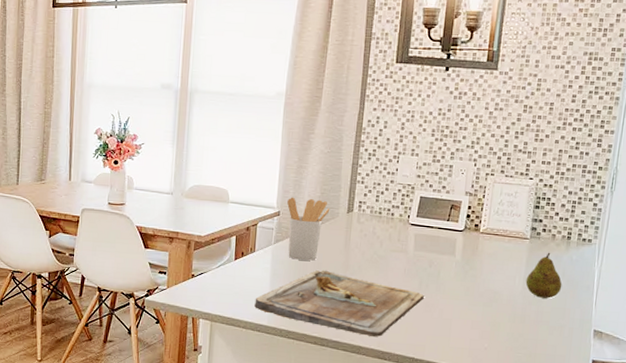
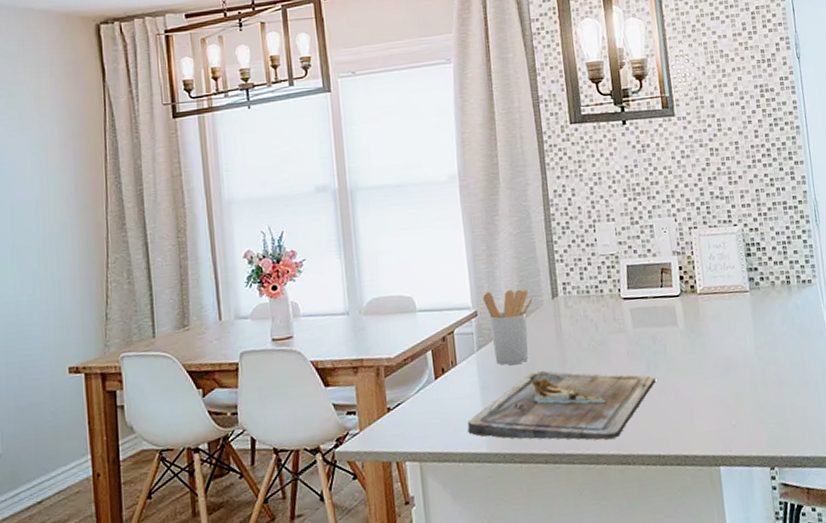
fruit: present [525,252,562,298] -> none [756,302,795,355]

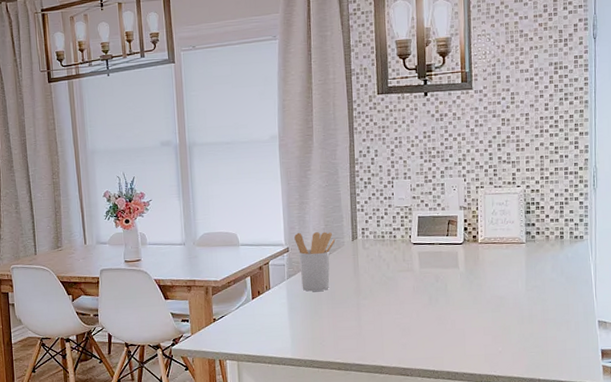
cutting board: present [467,371,656,441] -> none [276,298,435,355]

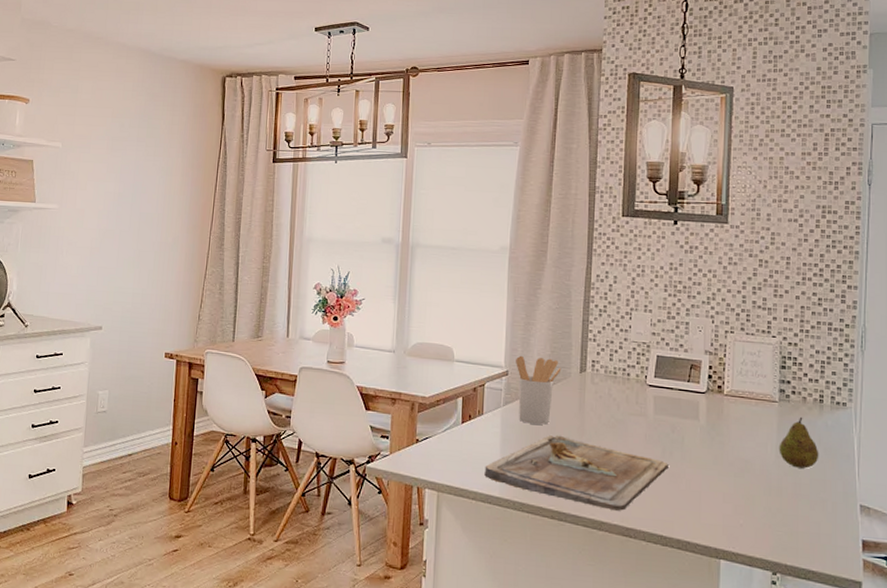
cutting board: none [276,298,435,355] -> present [484,435,669,511]
fruit: none [528,253,563,297] -> present [779,416,819,469]

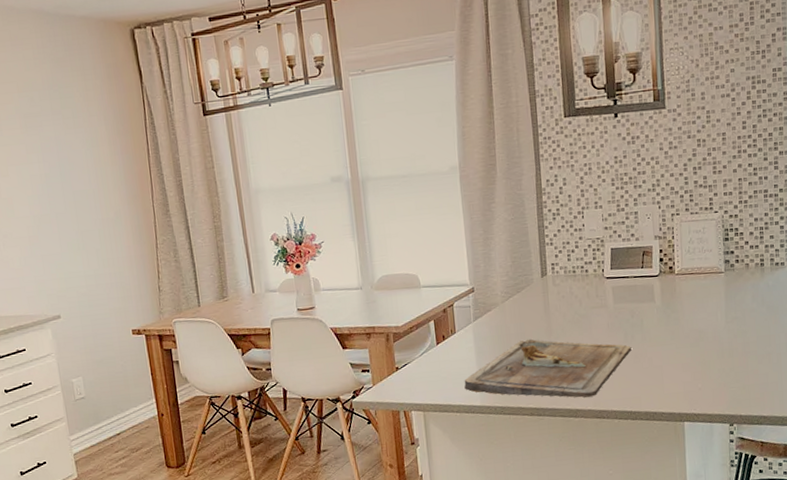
utensil holder: present [516,355,562,425] -> none [479,268,524,334]
fruit: present [779,416,819,469] -> none [727,282,764,329]

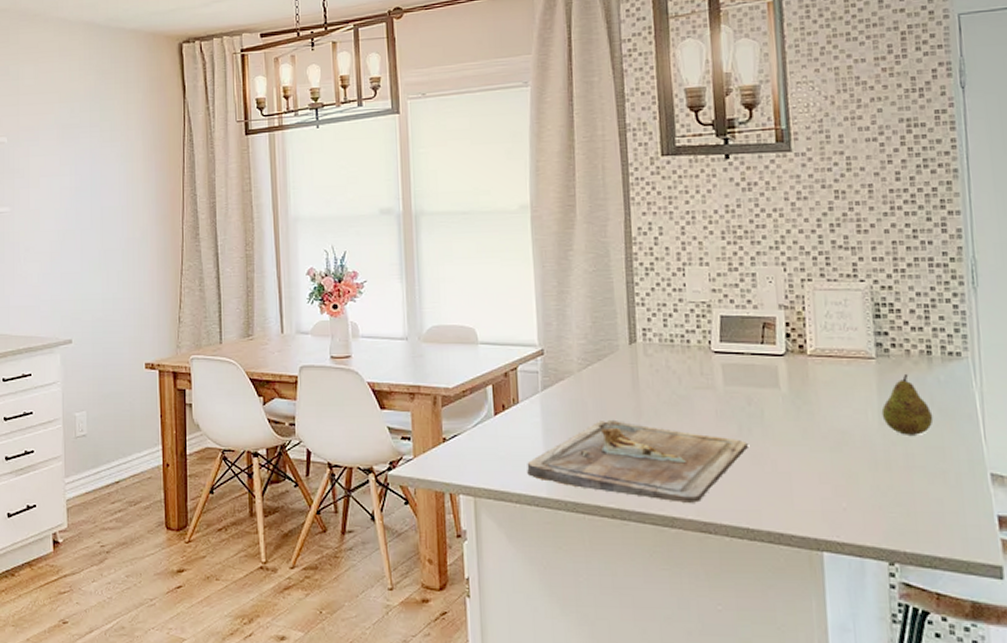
fruit: none [727,282,764,329] -> present [881,373,934,435]

